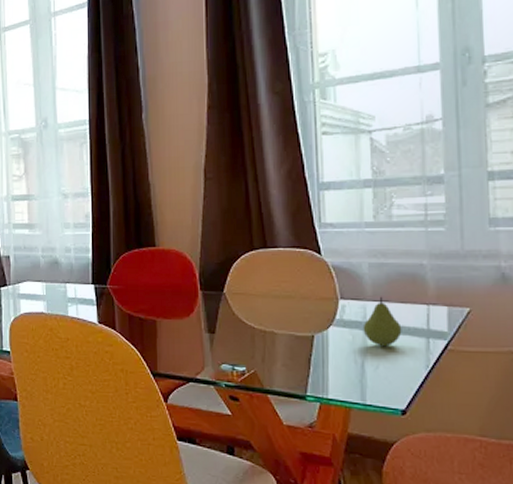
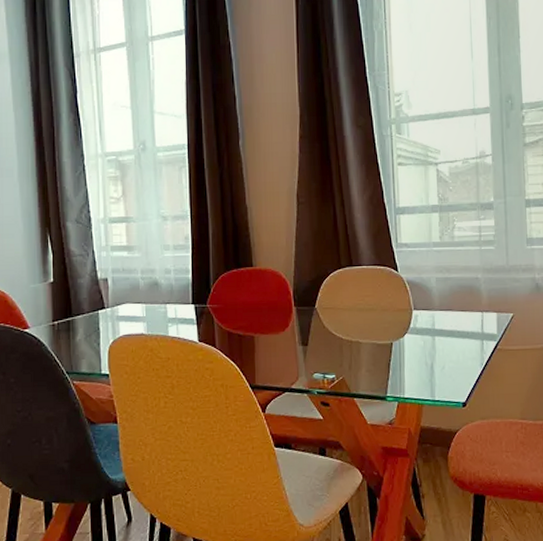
fruit: present [363,296,402,347] -> none [432,306,463,349]

